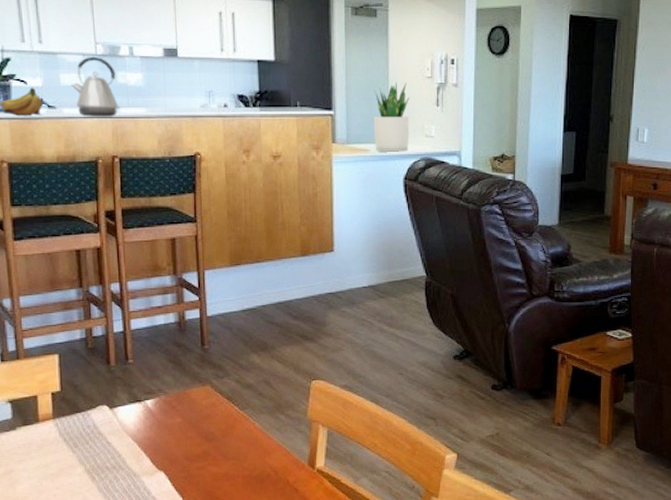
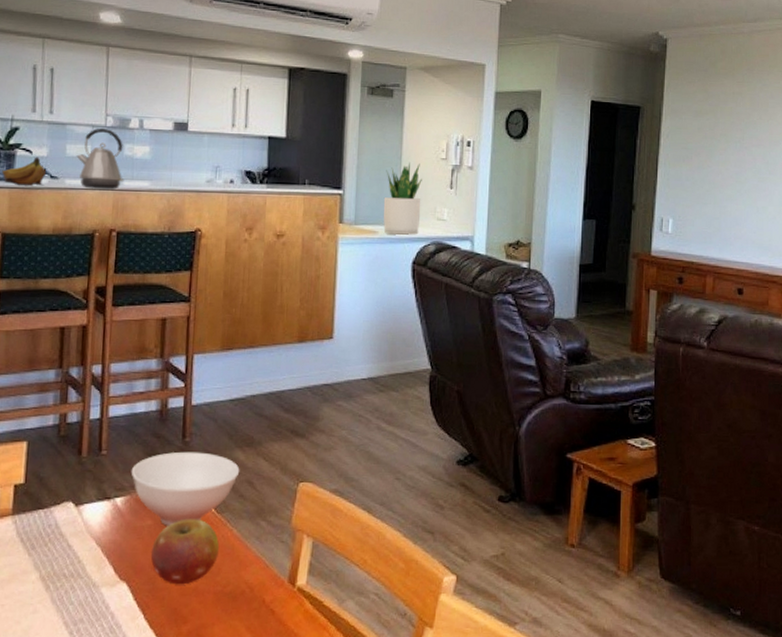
bowl: none [157,357,257,423] -> present [130,451,240,526]
fruit: none [183,415,245,472] -> present [150,518,220,585]

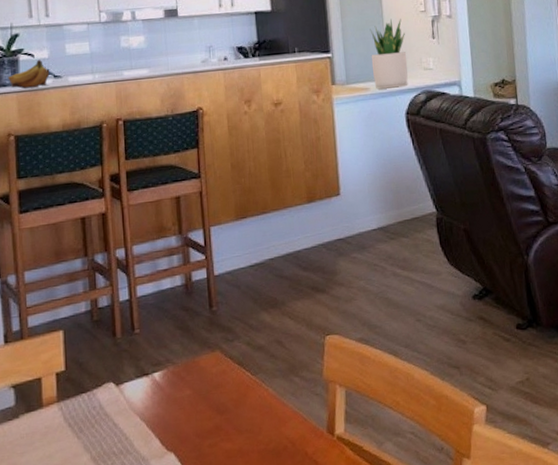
kettle: present [76,128,125,190] -> none [76,24,124,83]
bowl: present [130,451,240,526] -> none [164,319,268,394]
fruit: present [150,518,220,585] -> none [193,383,258,449]

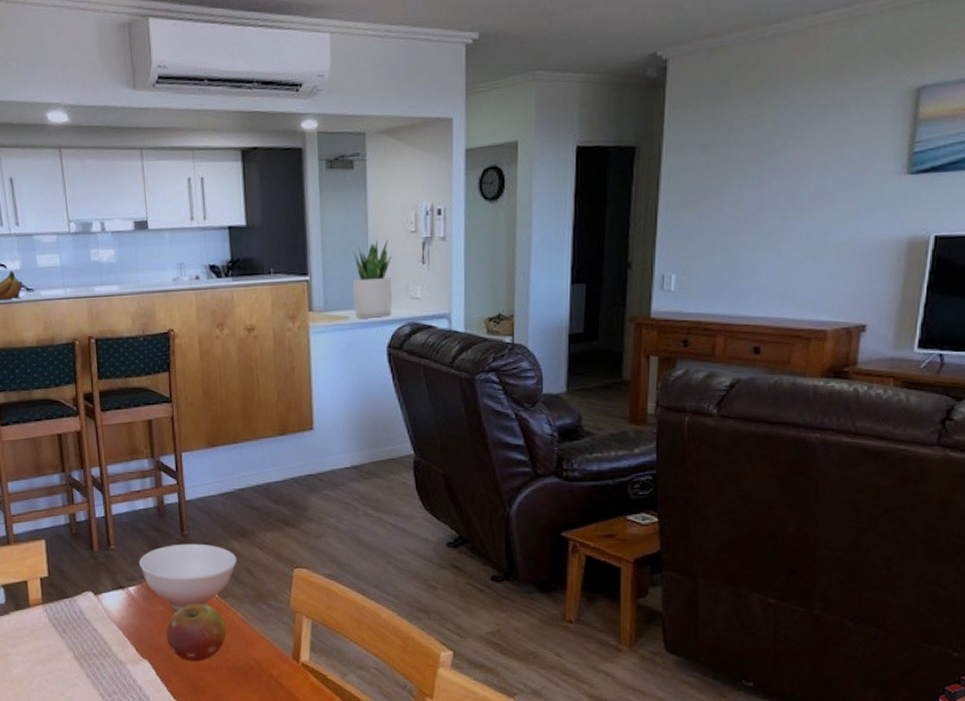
bowl: none [164,319,268,394] -> present [138,543,237,611]
fruit: none [193,383,258,449] -> present [166,604,227,662]

